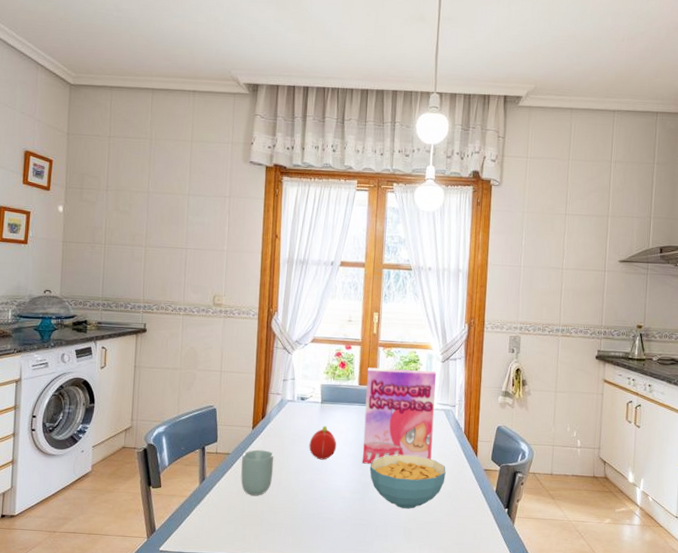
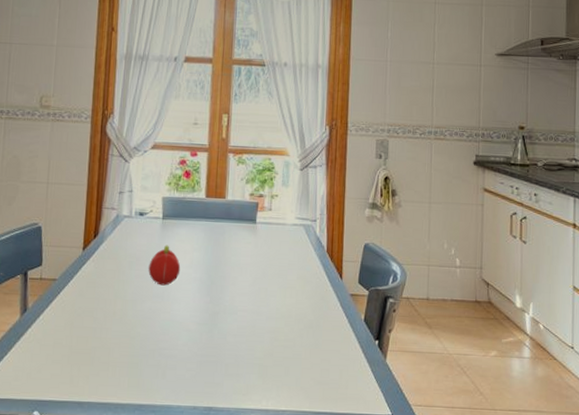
cup: present [241,449,274,496] -> none [69,274,108,329]
cereal box: present [362,367,436,464] -> none [209,177,294,290]
cereal bowl: present [369,455,446,509] -> none [218,278,307,342]

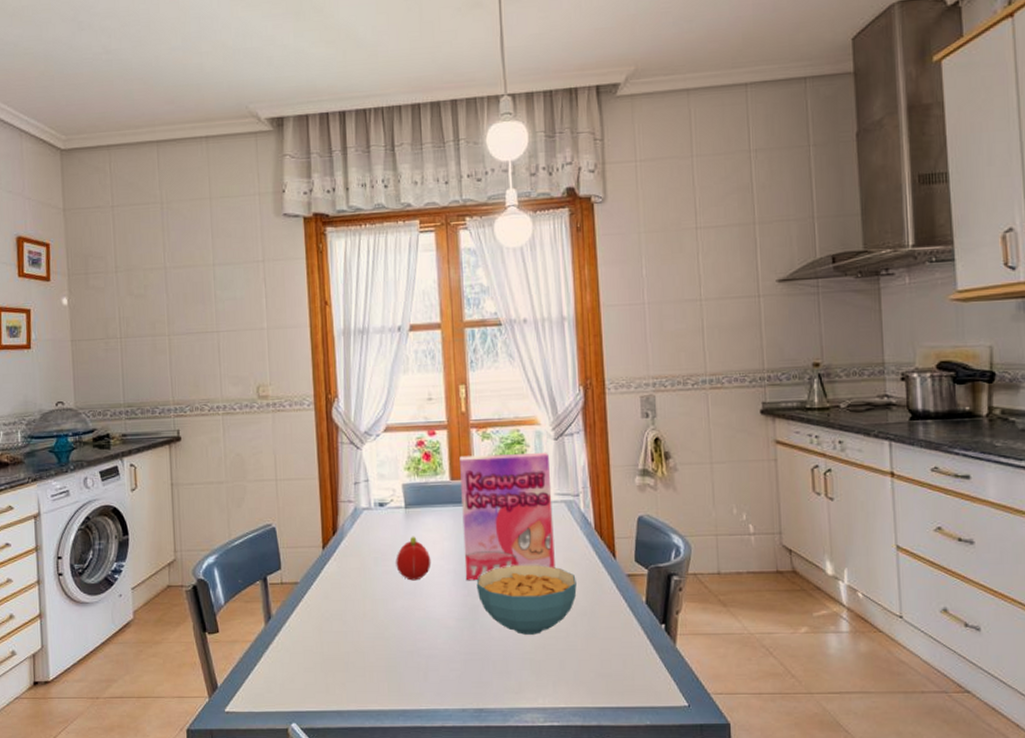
cereal box: none [209,177,294,290] -> present [460,452,555,581]
cereal bowl: none [218,278,307,342] -> present [476,565,577,635]

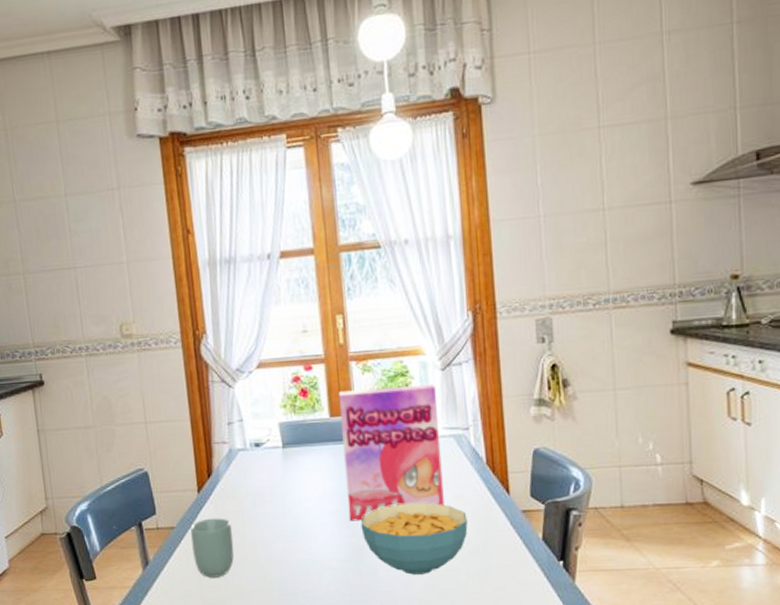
cup: none [314,574,355,633] -> present [191,518,234,578]
fruit: present [396,536,432,581] -> none [275,476,313,523]

